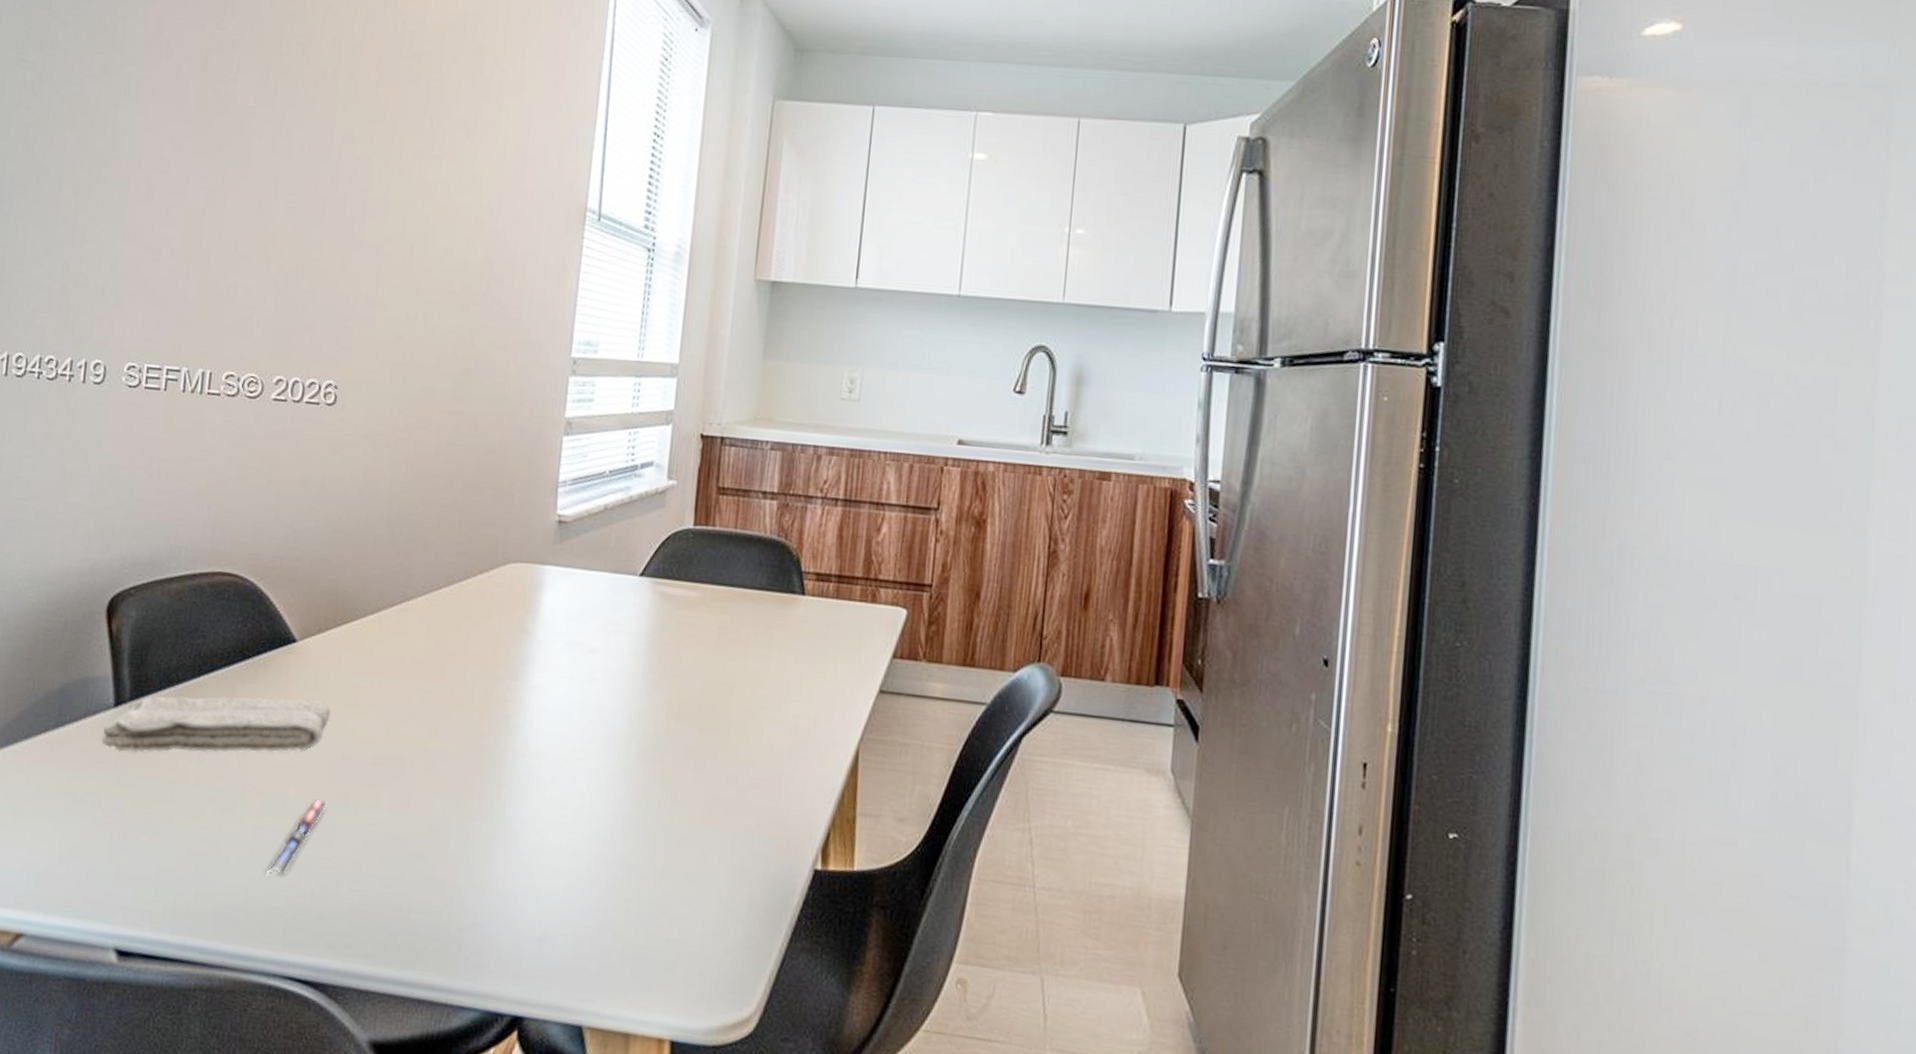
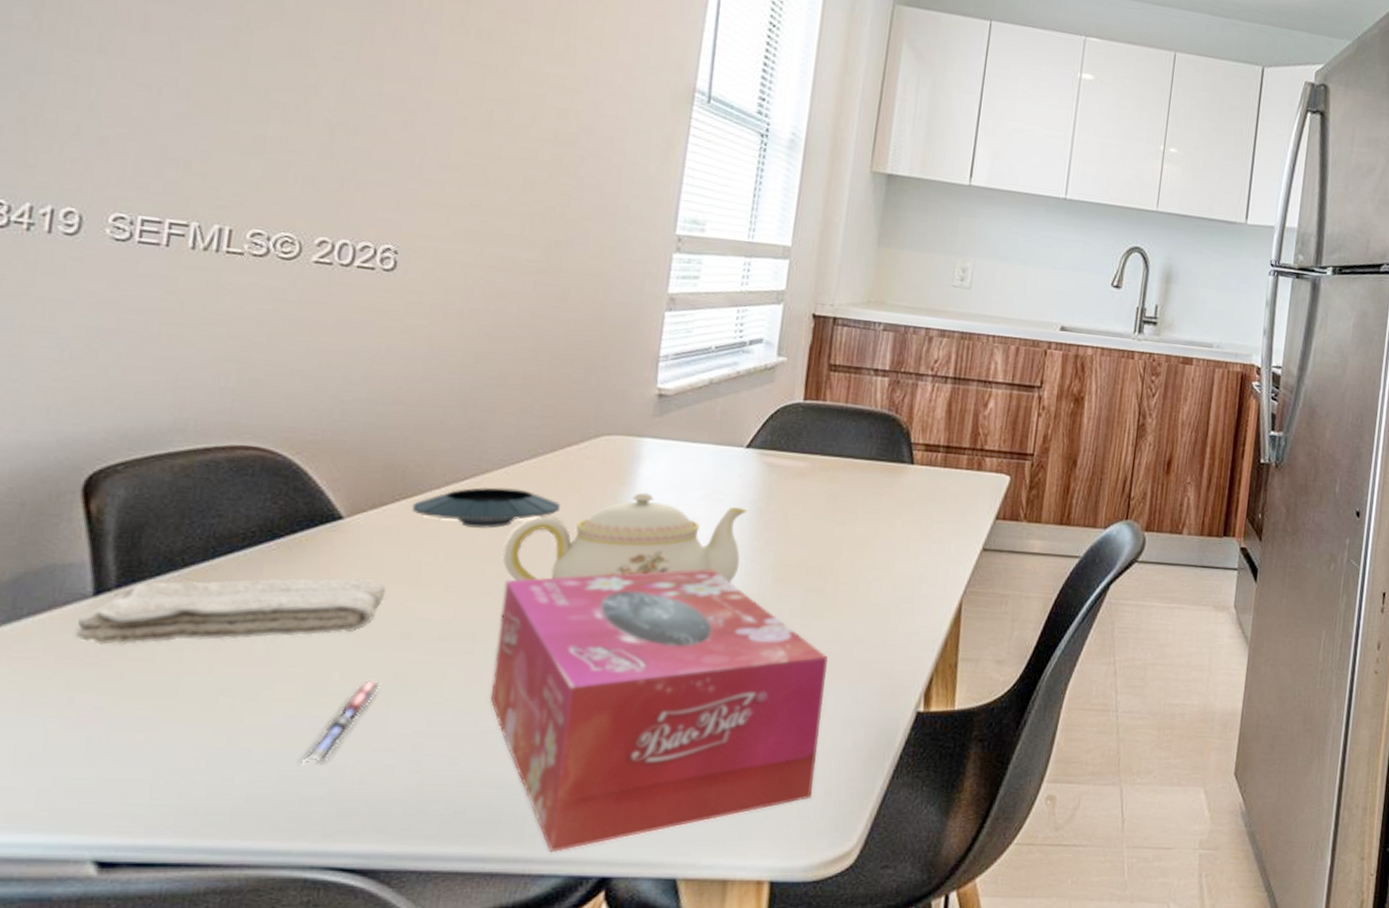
saucer: none [350,614,475,655] -> present [411,487,561,529]
tissue box: none [416,702,723,985] -> present [490,569,828,853]
teapot: none [425,621,641,718] -> present [502,492,747,583]

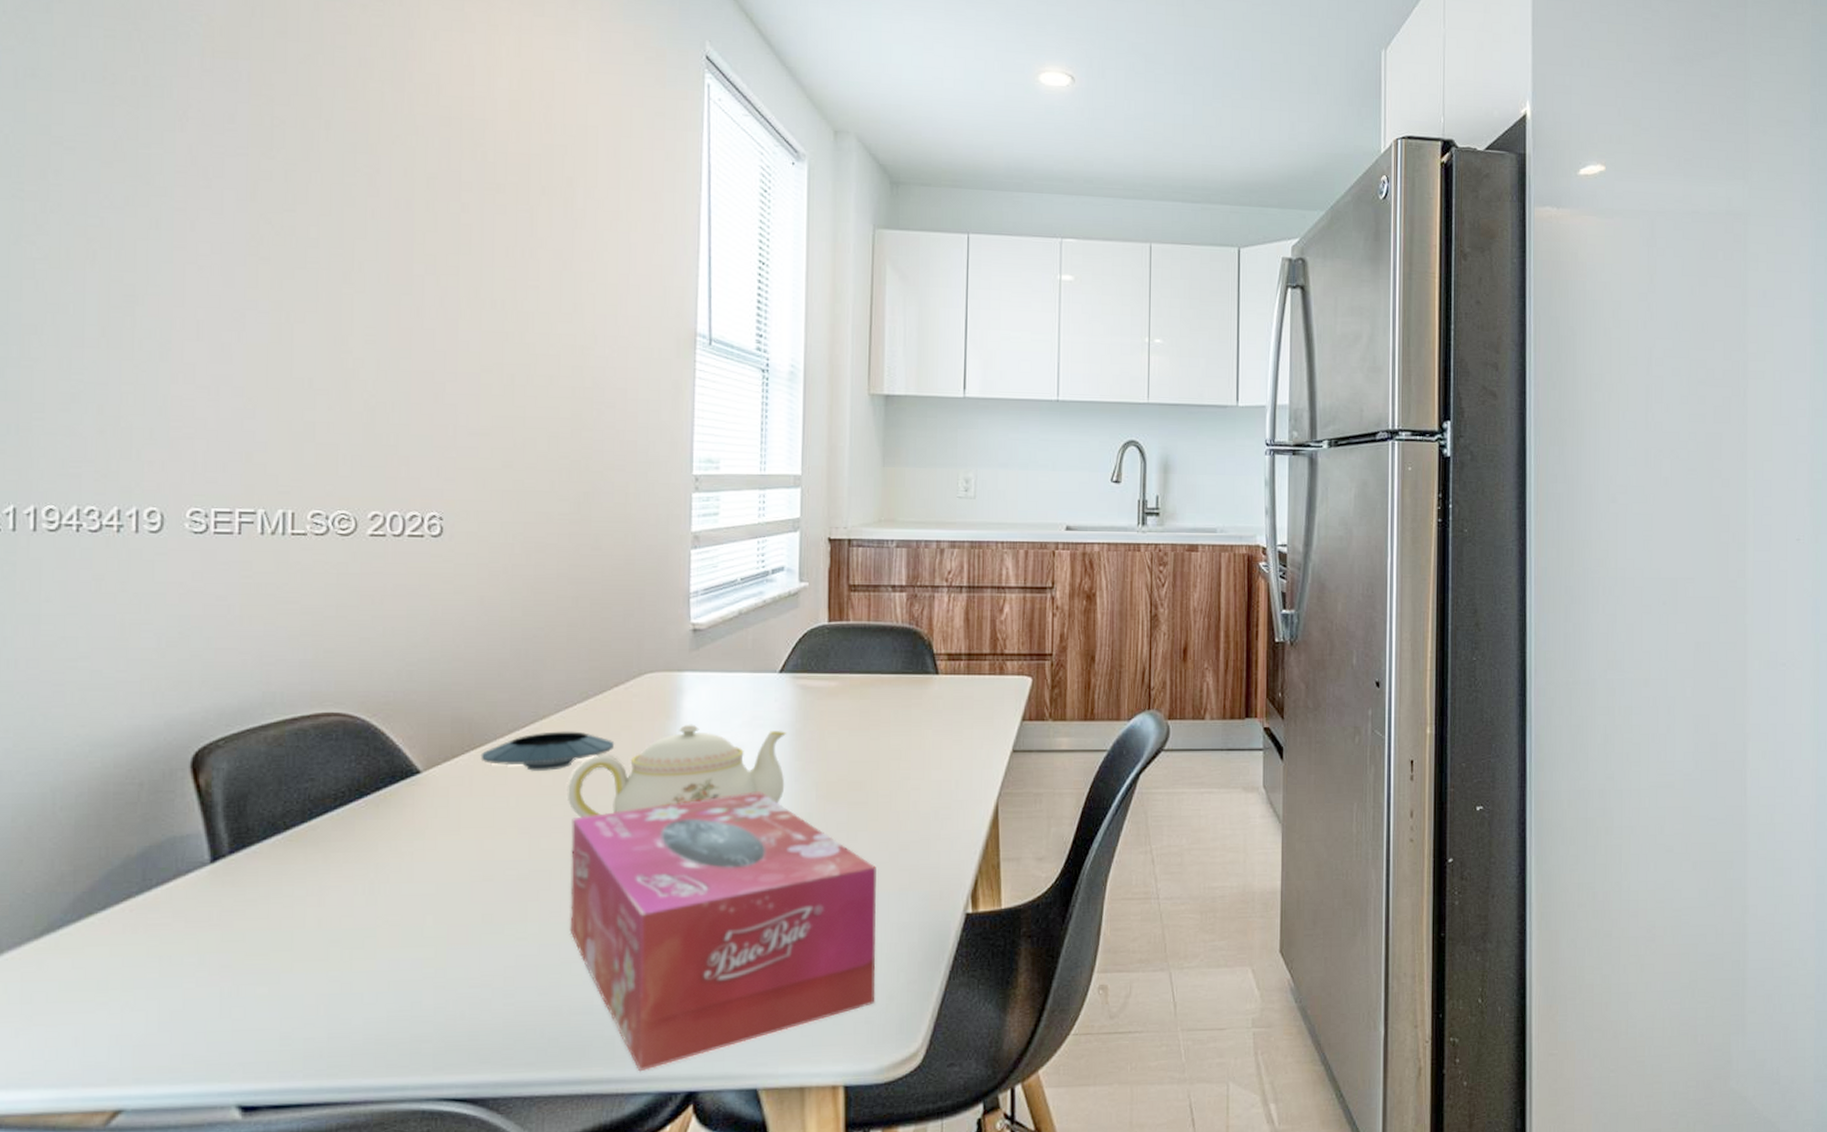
washcloth: present [76,579,386,646] -> none [200,828,466,907]
pen: present [299,681,380,764] -> none [406,922,470,1004]

